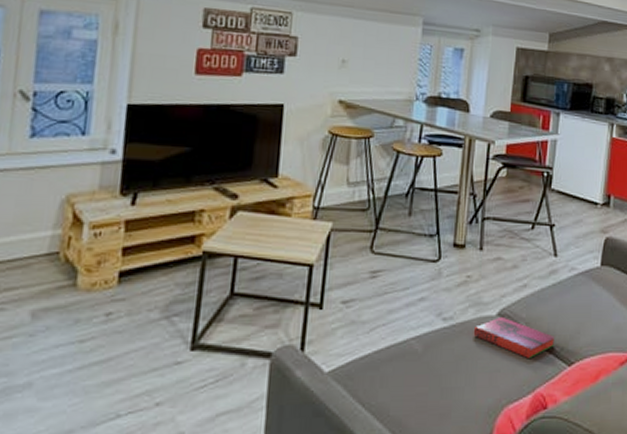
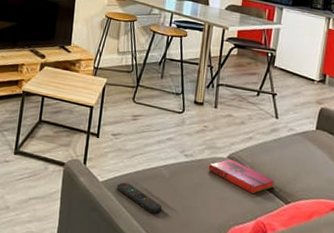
remote control: none [350,367,414,406] -> present [117,182,162,214]

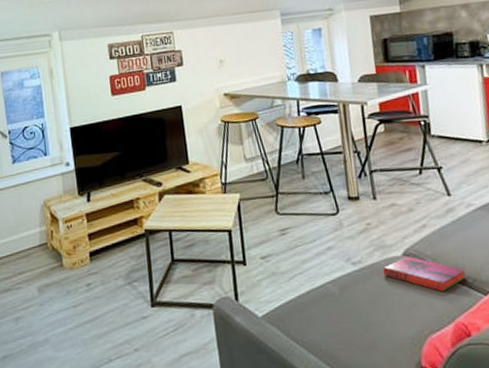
remote control: present [117,182,162,214] -> none [281,310,341,342]

